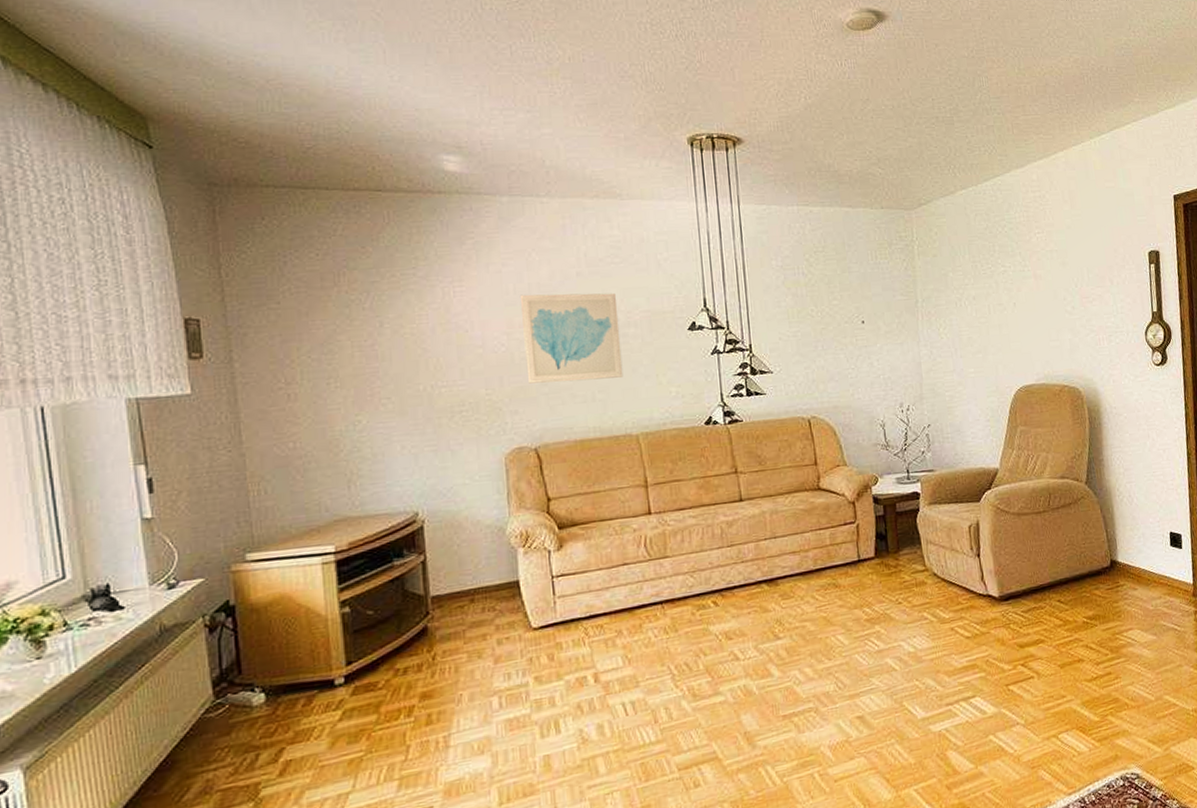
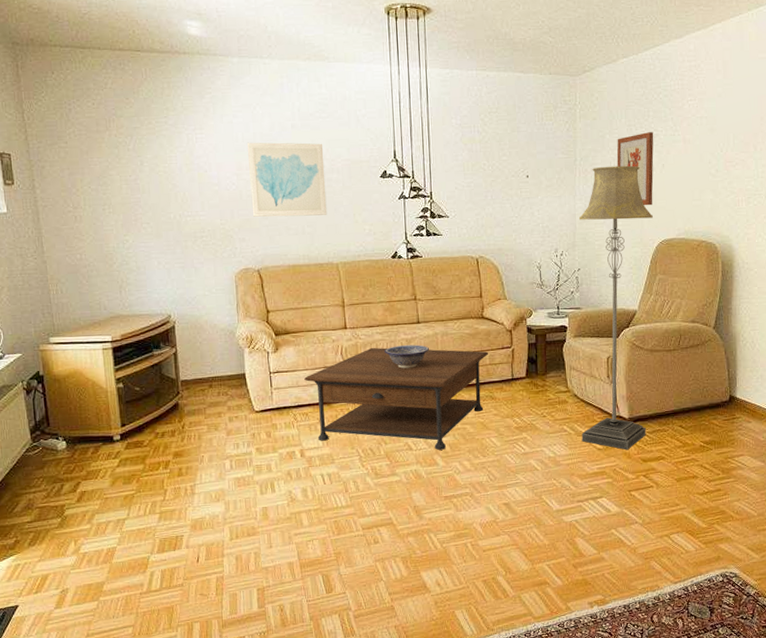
coffee table: none [597,529,829,660] -> present [304,347,489,450]
decorative bowl: none [700,527,757,558] -> present [385,344,430,369]
floor lamp: none [924,305,1021,636] -> present [578,165,653,450]
wall art: none [961,268,1007,350] -> present [616,132,654,206]

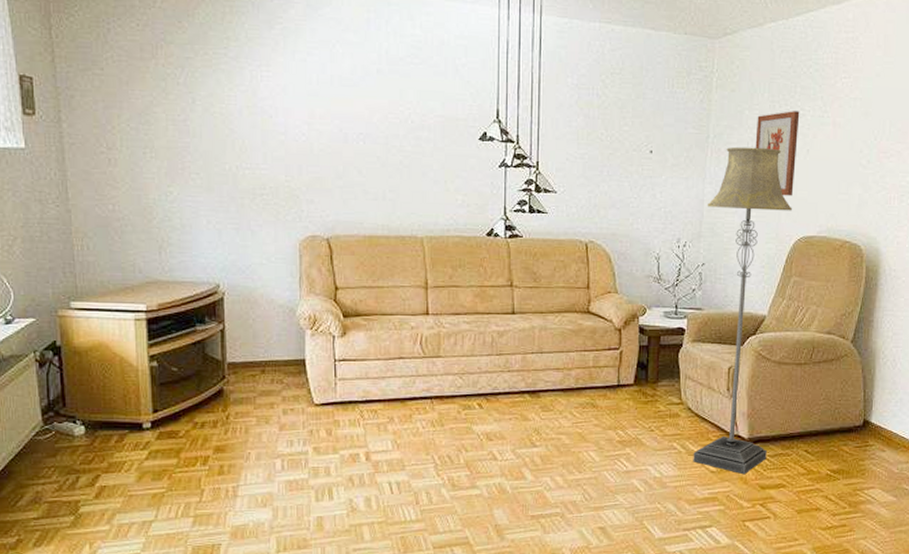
wall art: present [246,142,327,217] -> none [322,86,414,179]
coffee table: present [304,347,489,450] -> none [375,338,593,462]
decorative bowl: present [385,344,430,369] -> none [472,338,525,365]

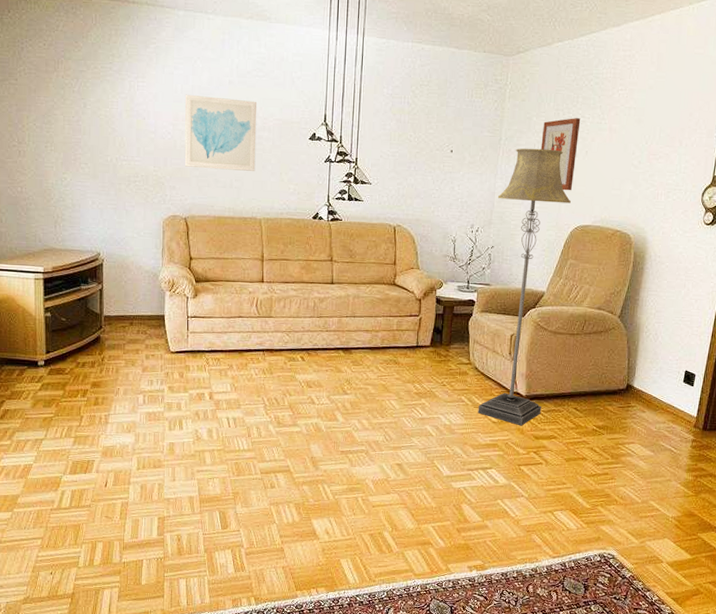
wall art: none [322,86,414,179] -> present [184,94,257,171]

